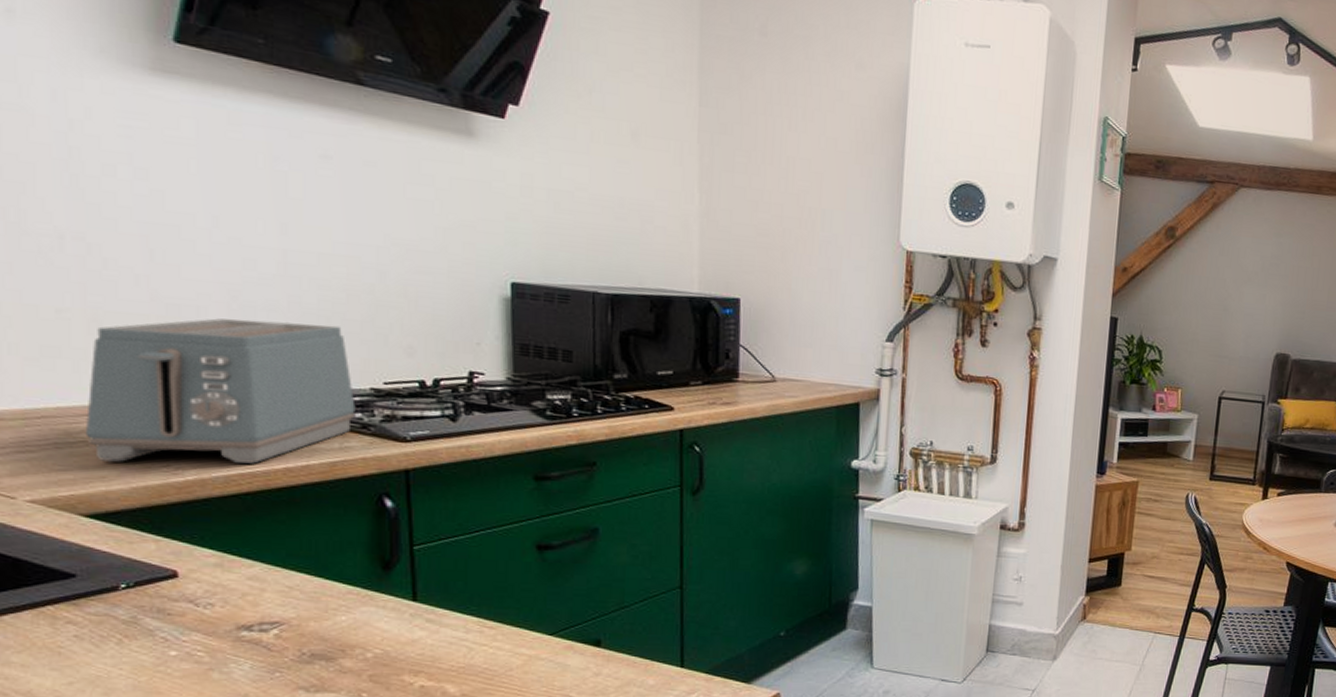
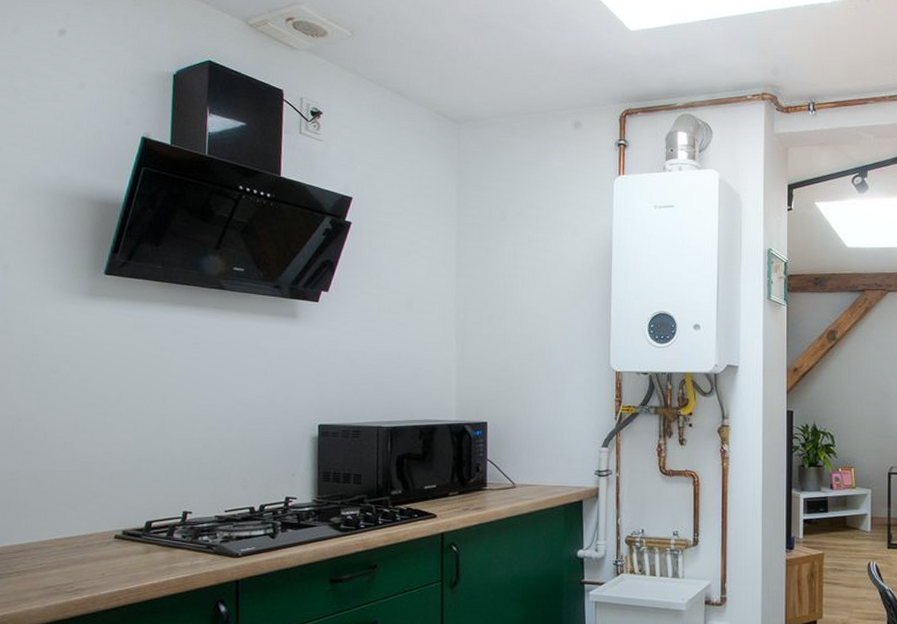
toaster: present [85,318,356,464] -> none [19,469,204,586]

